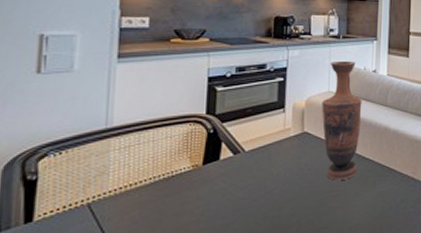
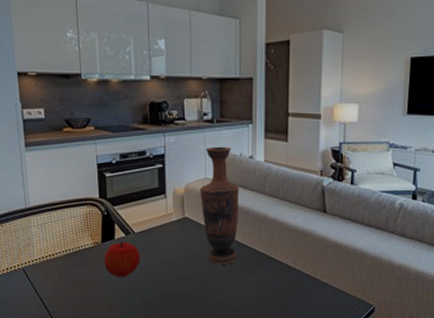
fruit: none [203,162,249,204] -> present [104,242,140,277]

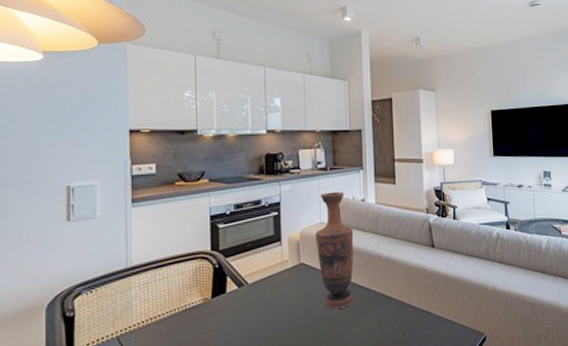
fruit: present [104,242,140,277] -> none [213,294,254,335]

